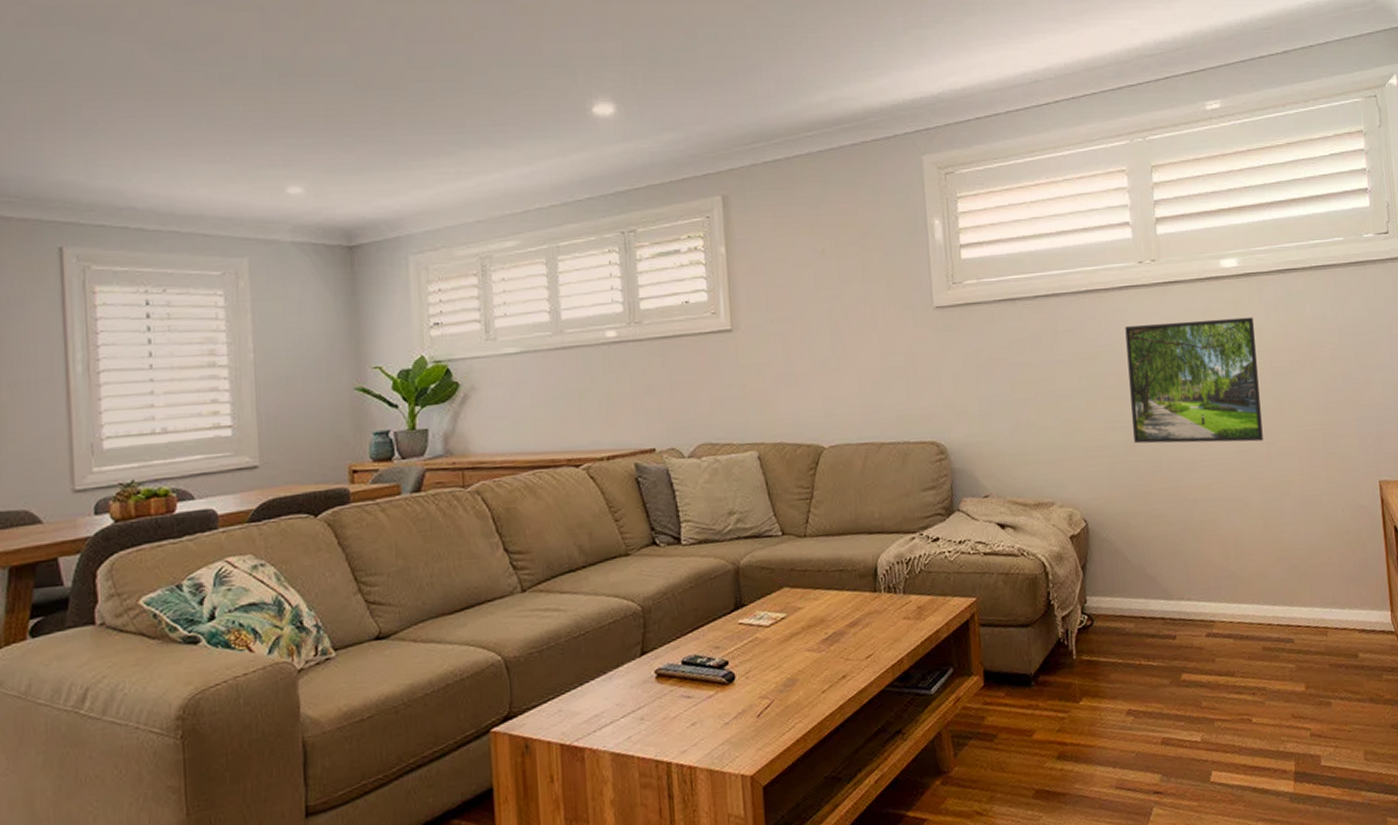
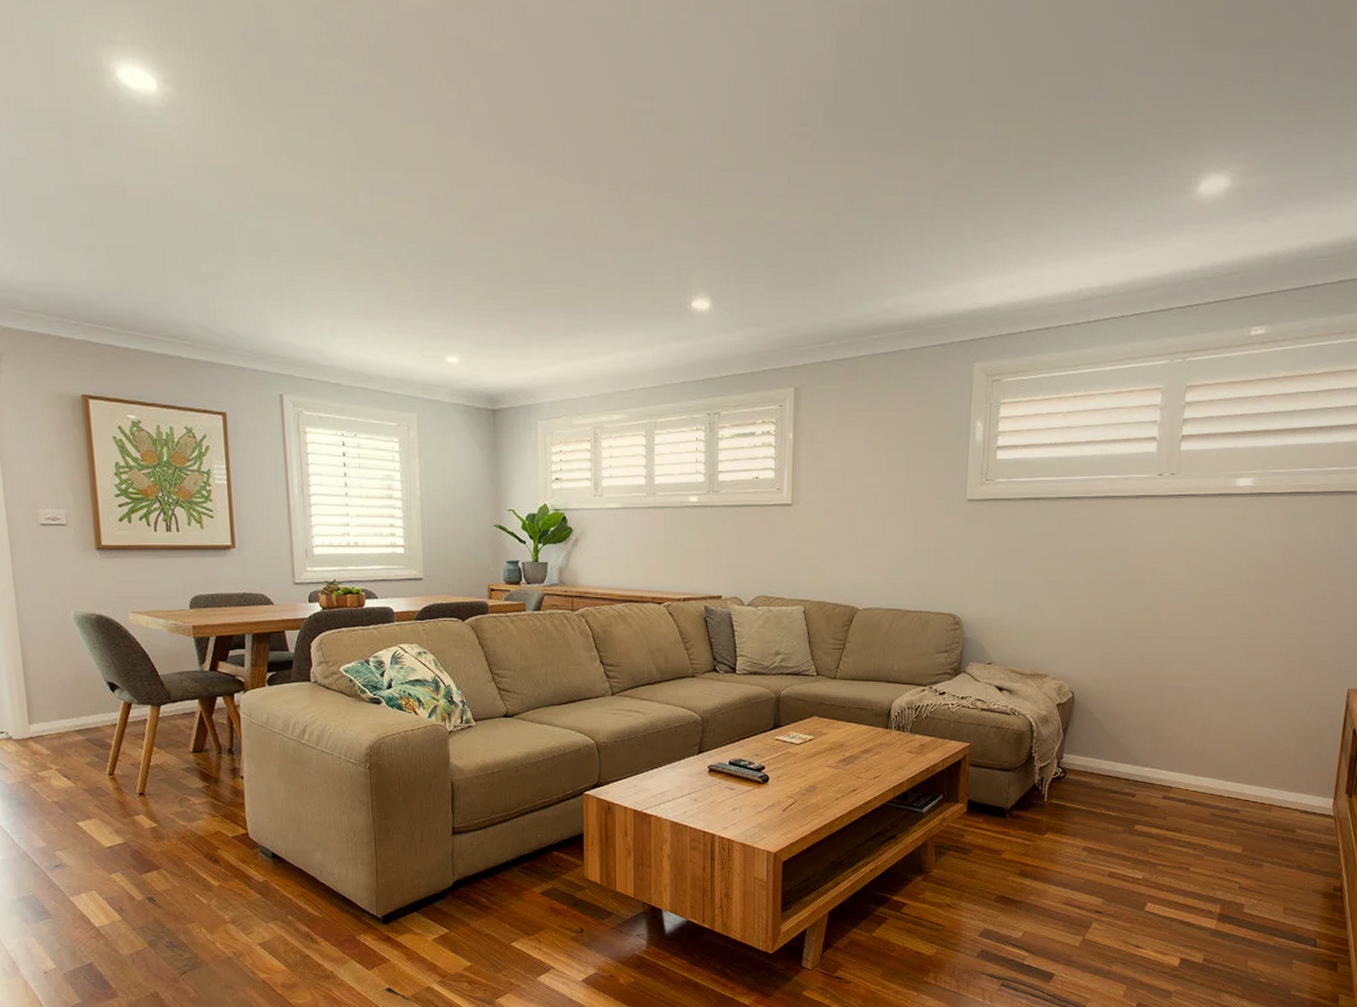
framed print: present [1125,317,1263,444] -> none [1127,531,1259,643]

